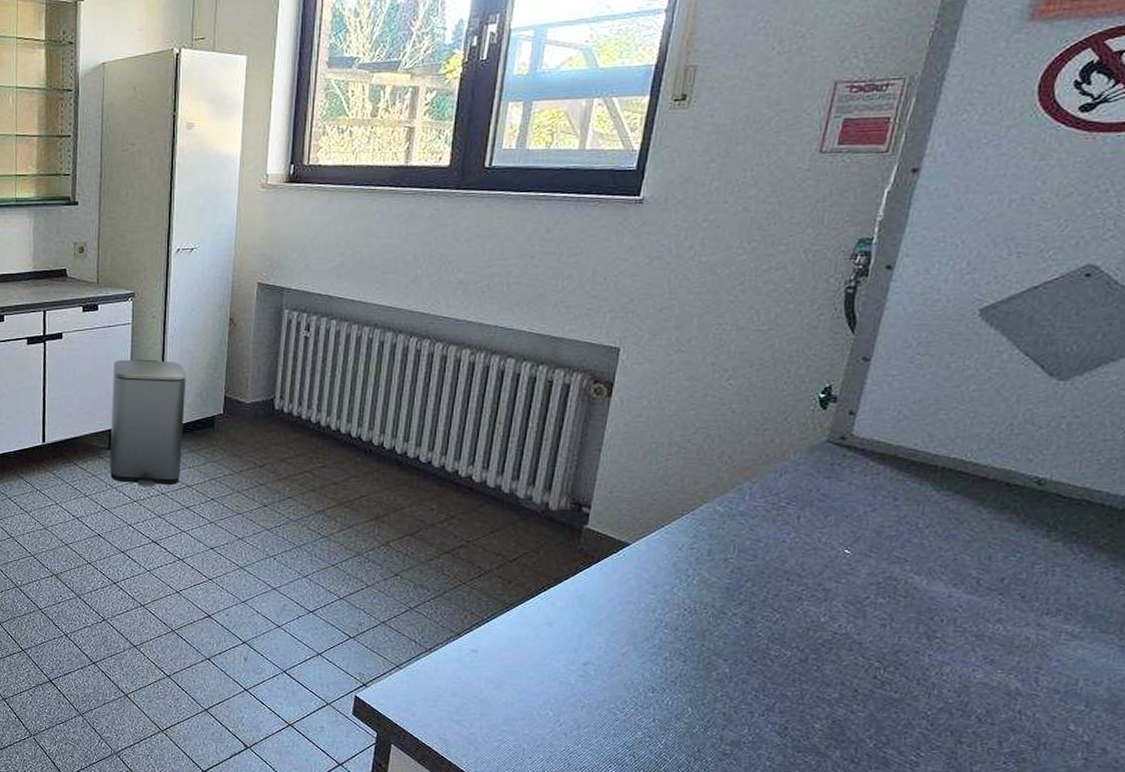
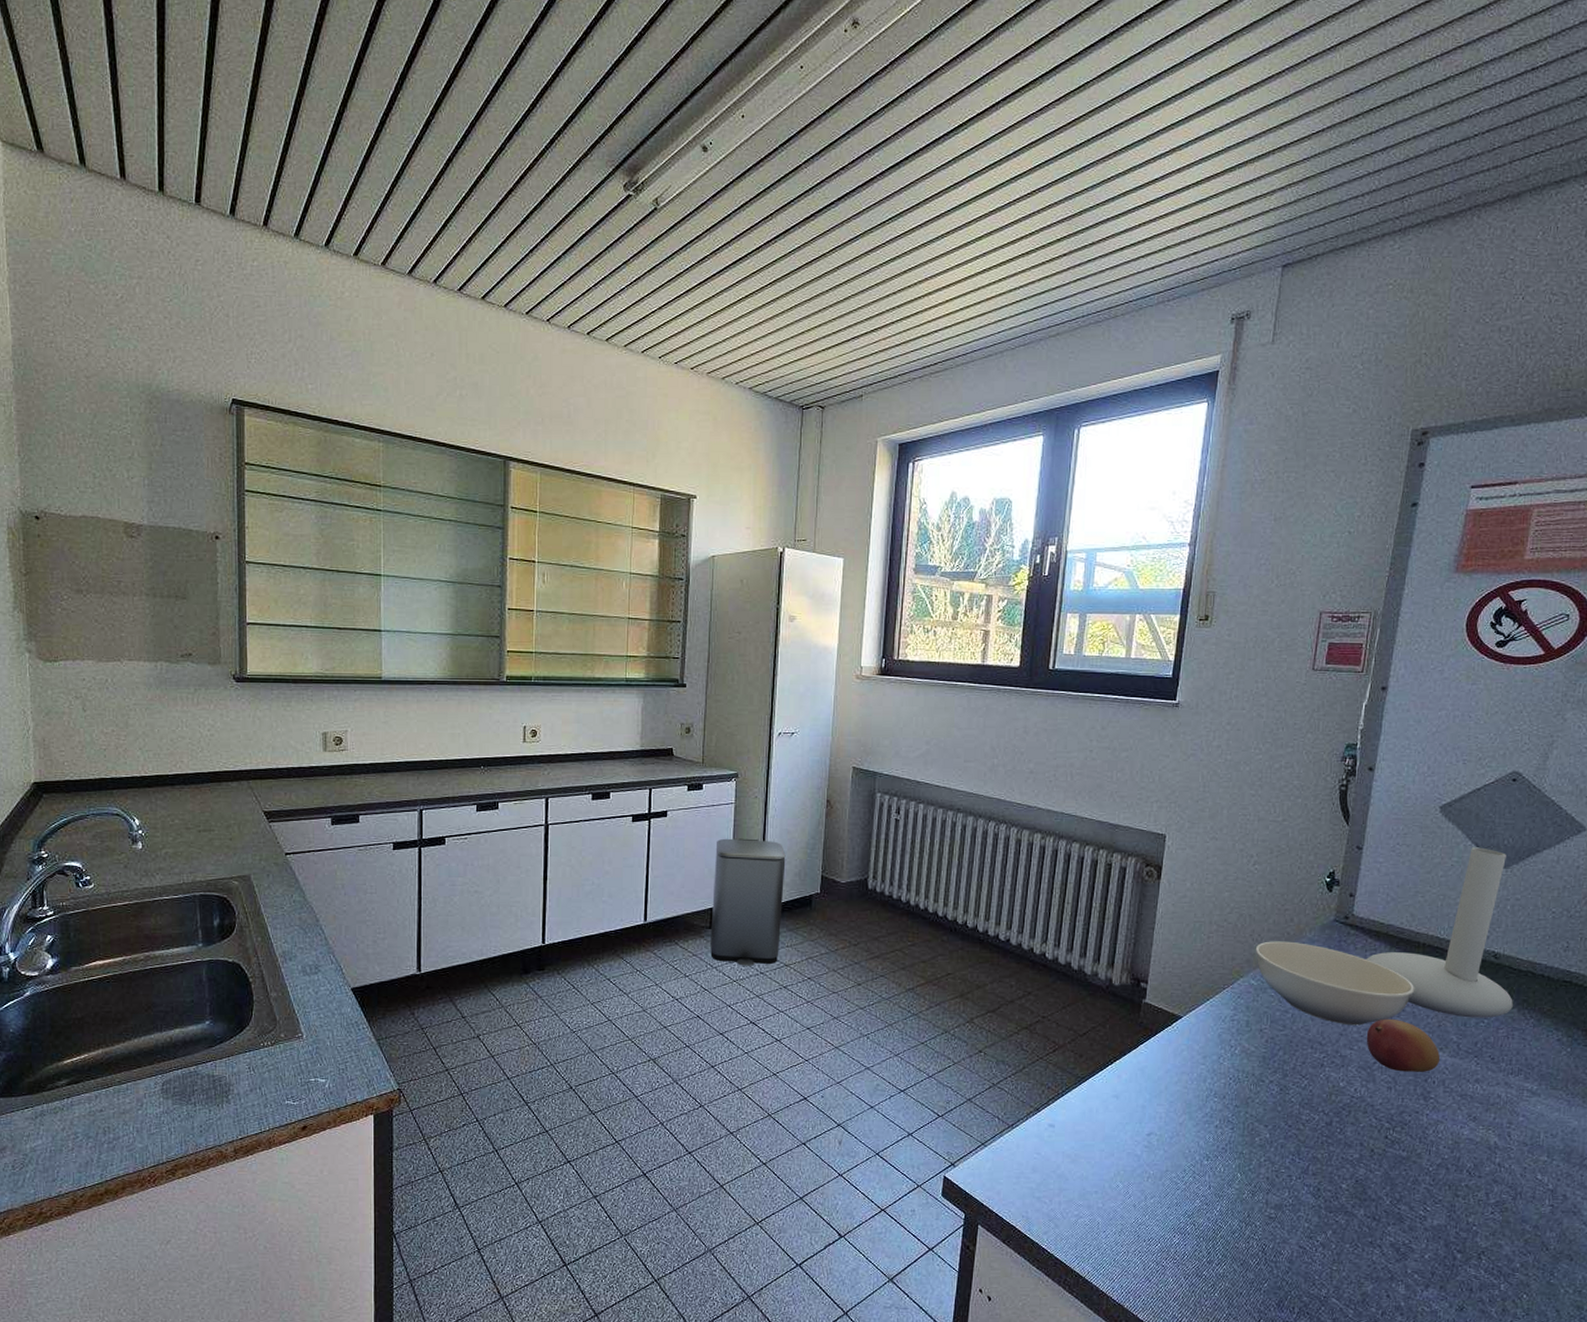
bowl: none [723,464,927,557] -> present [1255,941,1415,1026]
fruit: none [857,550,953,609] -> present [1366,1018,1441,1072]
paper towel holder: none [865,356,1067,552] -> present [1366,847,1513,1018]

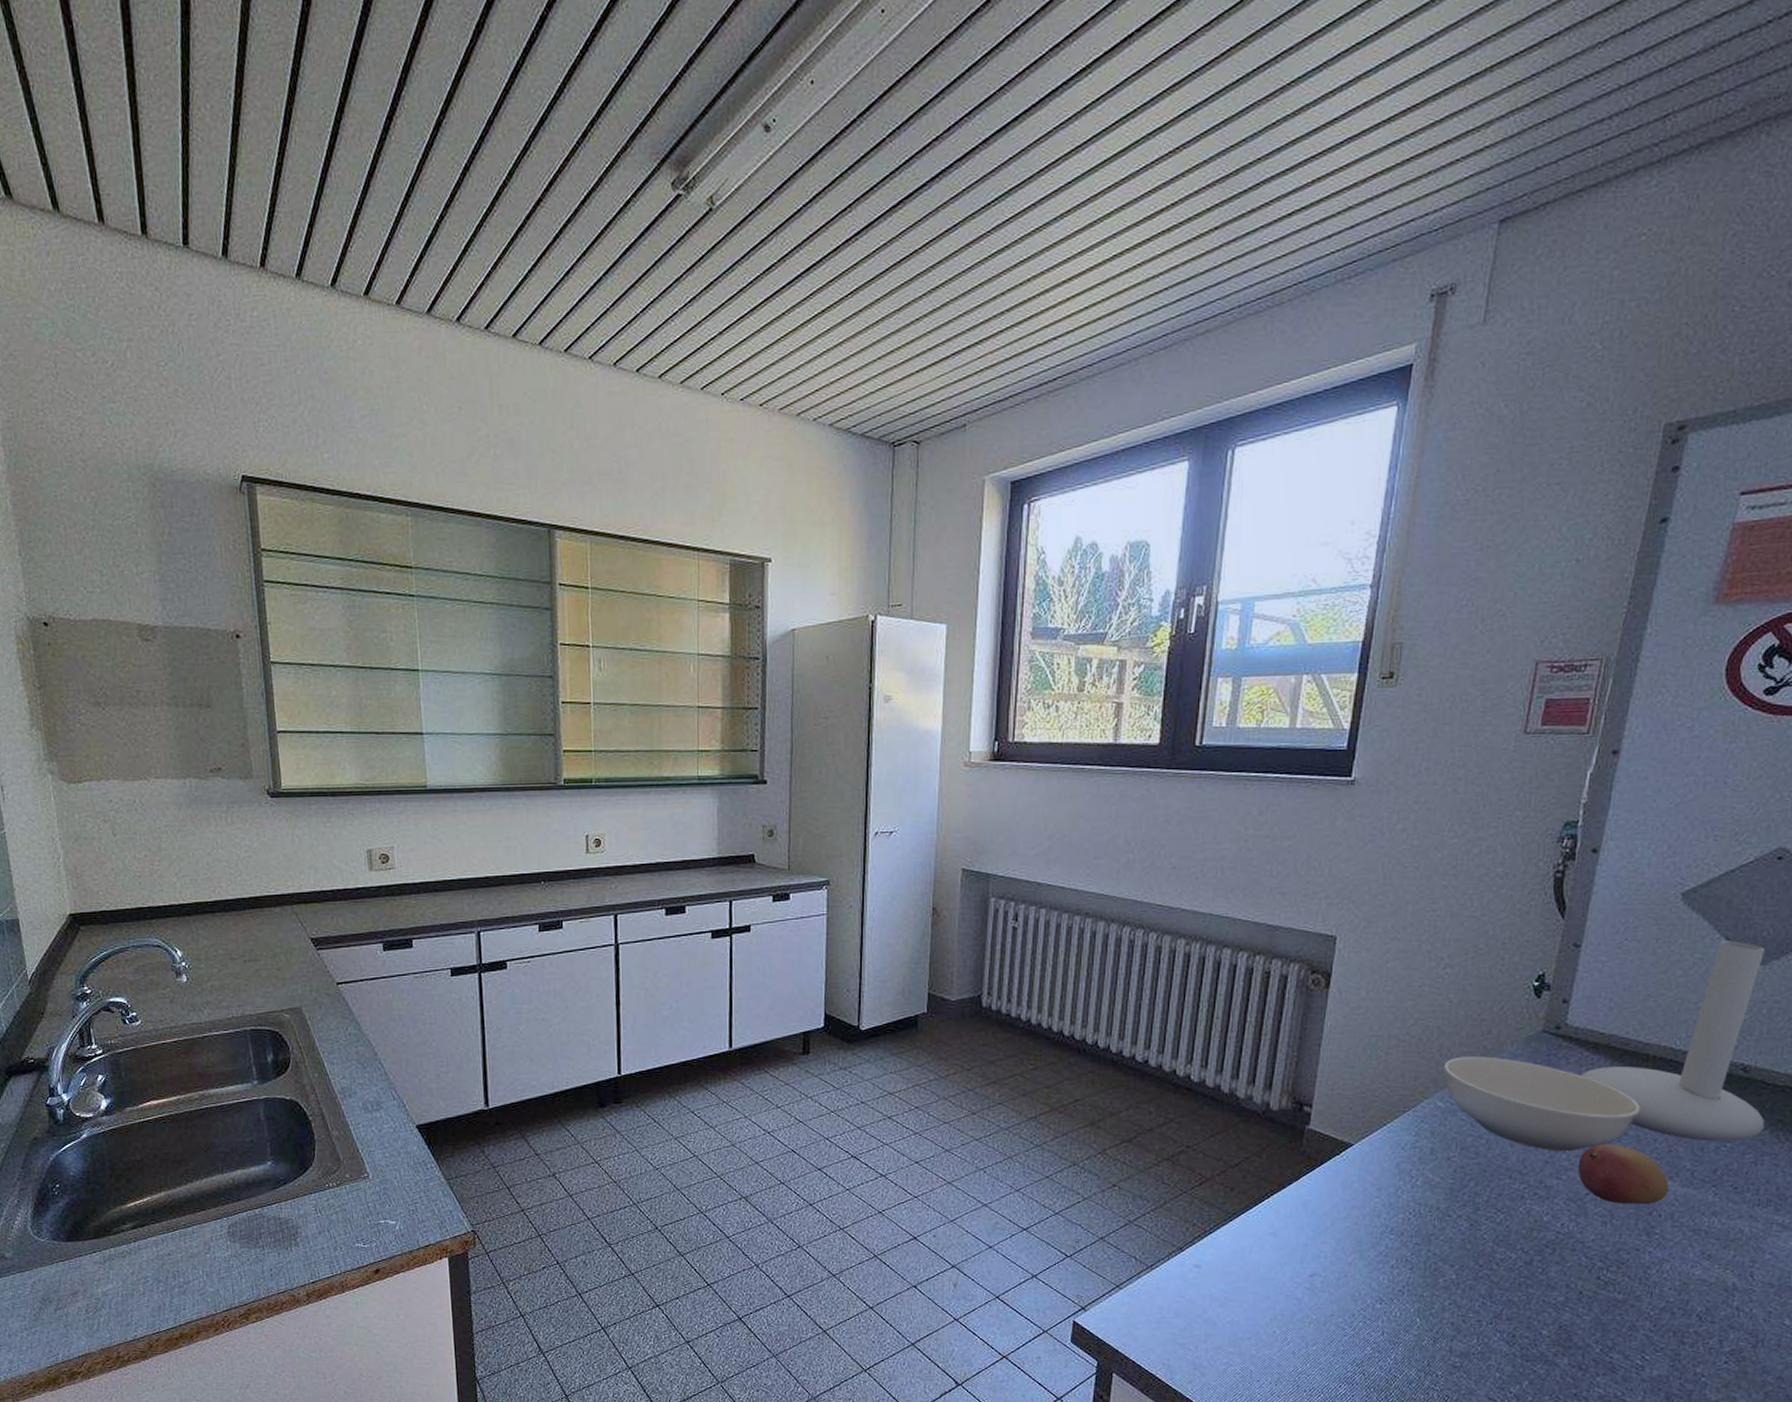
pedal bin: present [710,838,786,966] -> none [804,953,887,1095]

